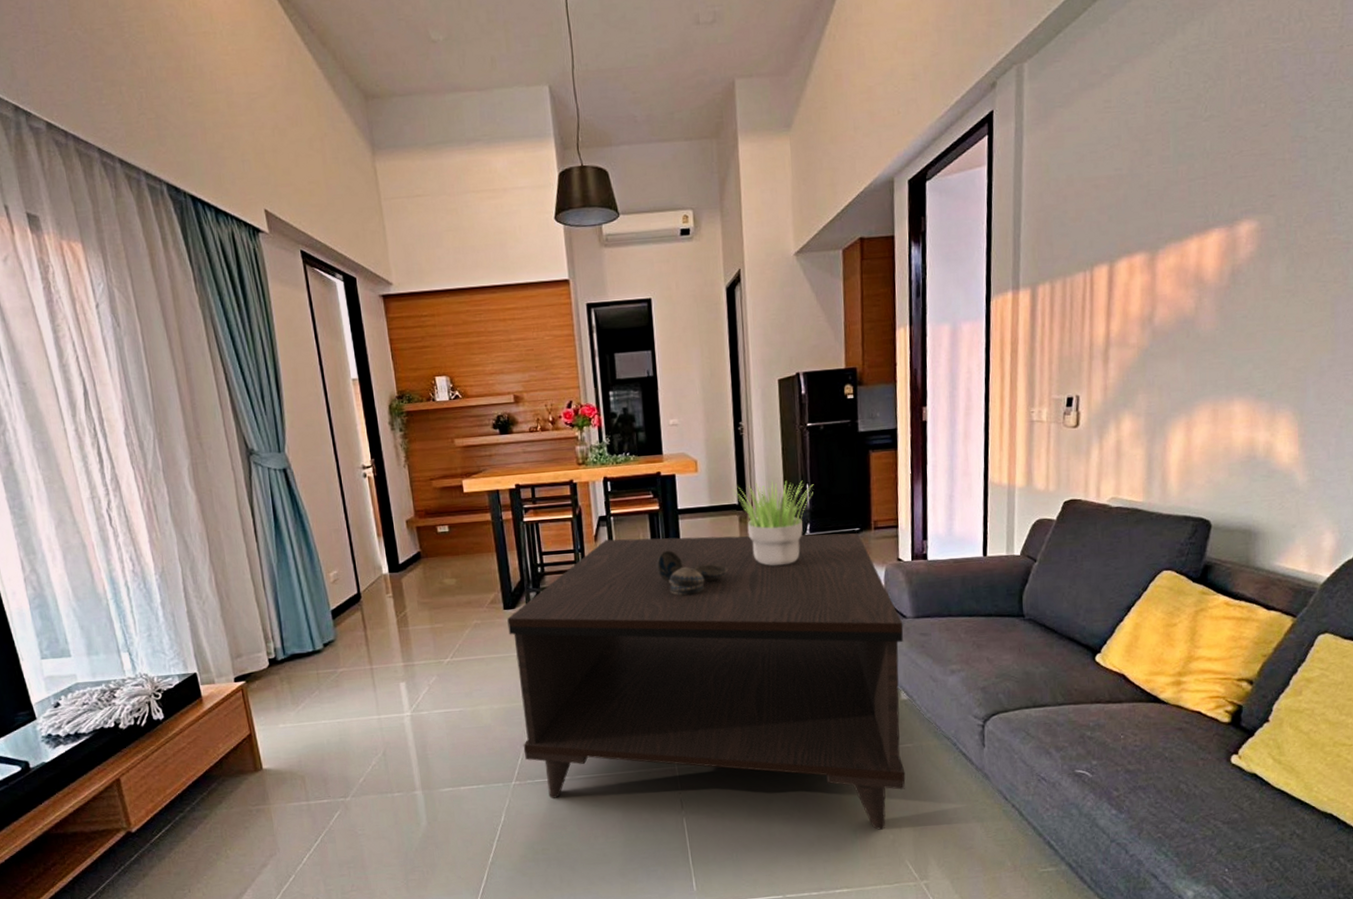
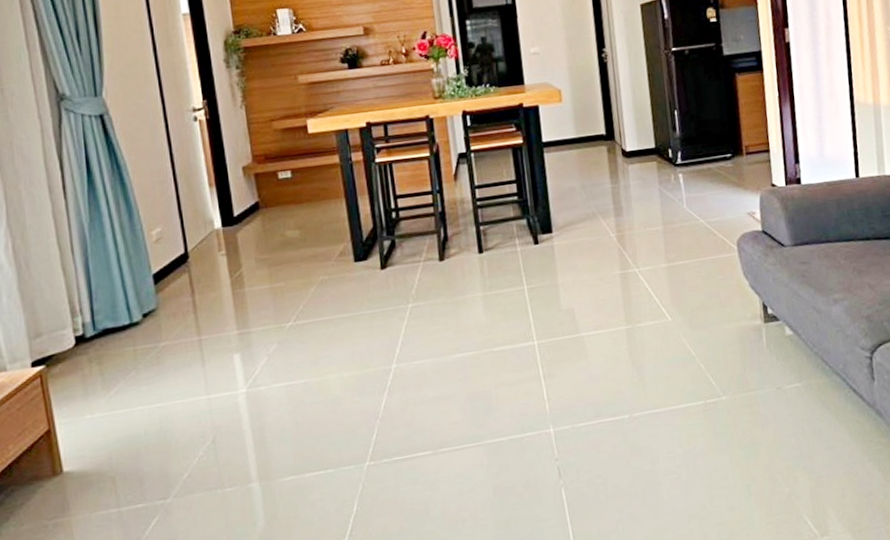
coffee table: present [507,533,906,830] -> none [358,159,797,483]
decorative bowl: present [656,550,728,596] -> none [522,186,598,236]
potted plant: present [732,480,814,566] -> none [599,106,683,198]

